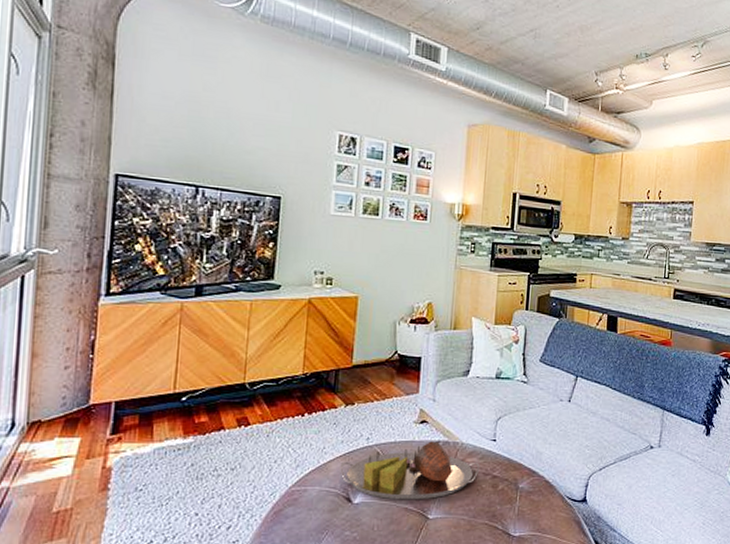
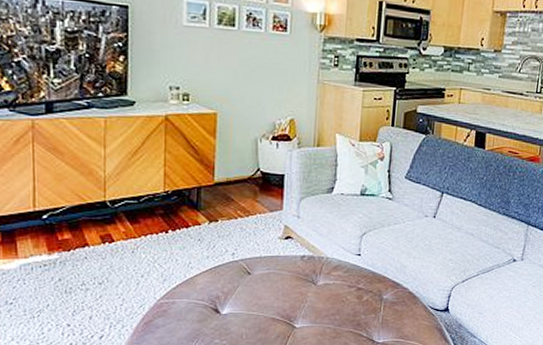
serving tray: present [340,441,480,500] -> none [207,256,345,311]

